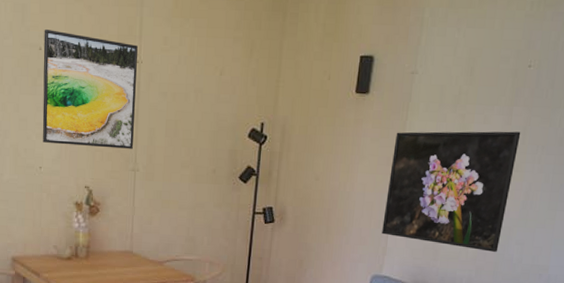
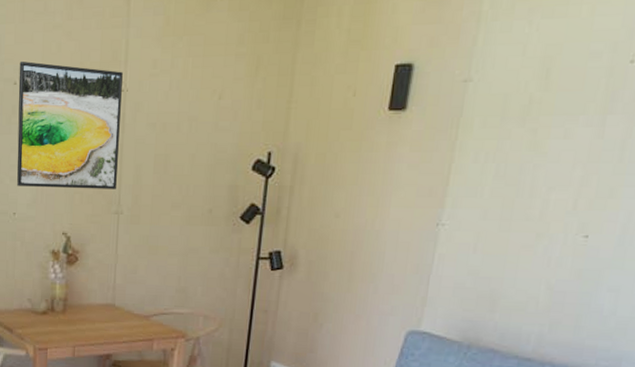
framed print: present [382,131,521,252] -> none [421,147,618,301]

